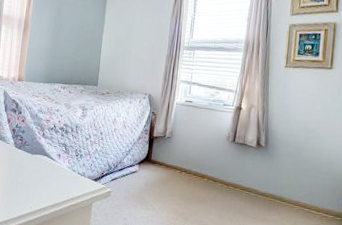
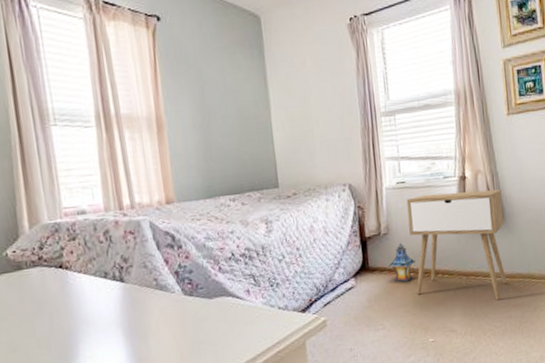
lantern: none [166,146,188,179] -> present [388,242,415,283]
nightstand: none [184,114,269,211] -> present [406,189,507,299]

